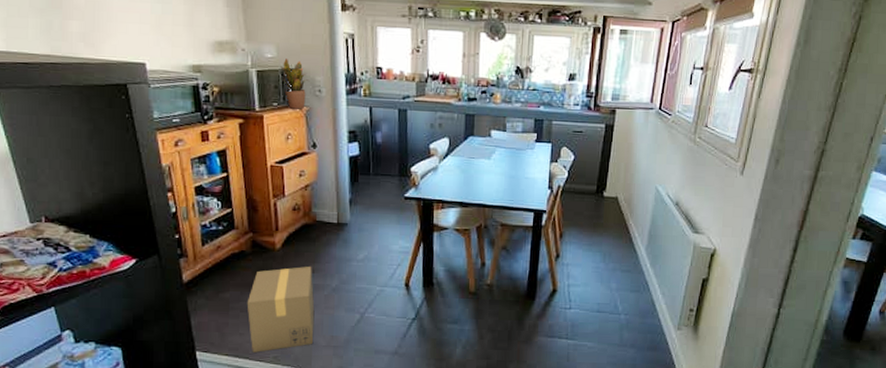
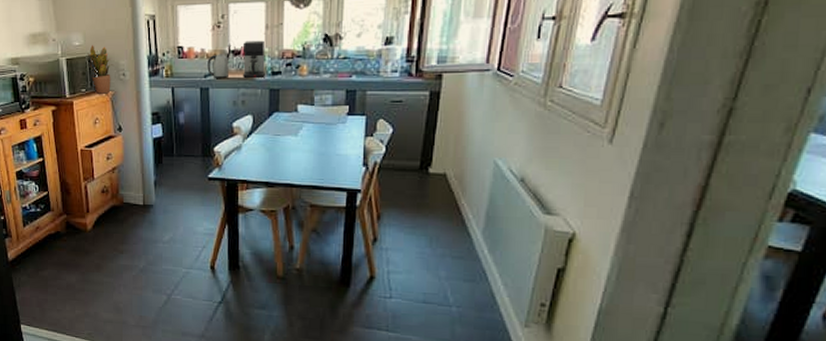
cardboard box: present [247,266,315,353] -> none [63,246,124,329]
kettle: none [406,77,428,102] -> present [207,54,230,79]
coffee maker: none [440,67,462,104] -> present [242,40,265,79]

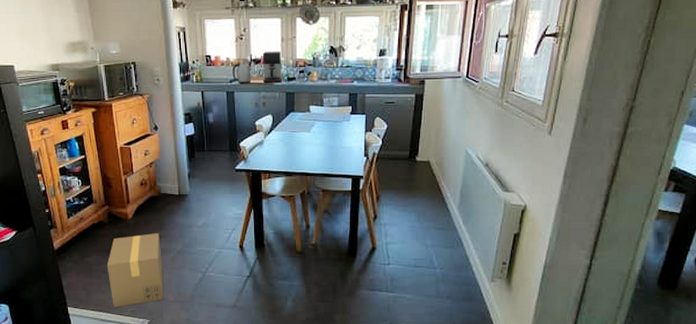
cardboard box: none [63,246,124,329] -> present [106,232,164,308]
potted plant: present [87,45,114,94] -> none [124,53,148,97]

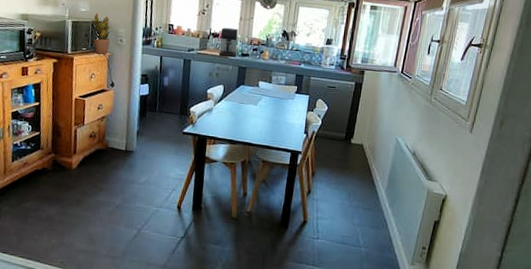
cardboard box: present [106,232,164,308] -> none [43,185,101,257]
potted plant: none [124,53,148,97] -> present [91,13,113,55]
kettle: present [232,62,252,84] -> none [191,34,209,55]

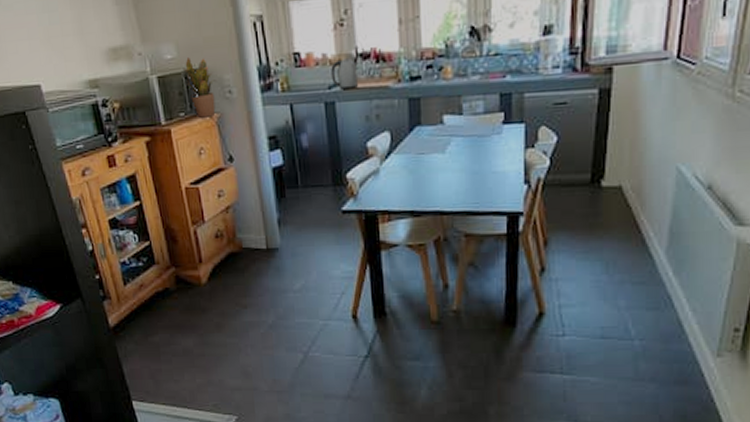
kettle: none [191,34,209,55] -> present [331,58,359,91]
coffee maker: present [219,27,238,58] -> none [372,38,402,88]

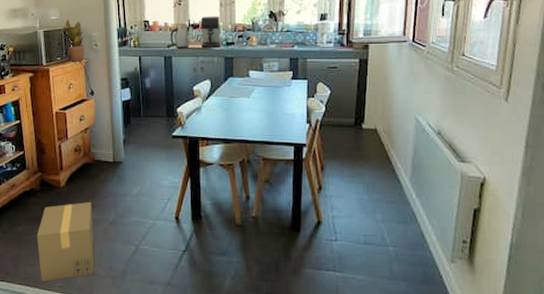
cardboard box: none [178,300,255,401] -> present [36,201,95,282]
coffee maker: none [372,38,402,88] -> present [200,16,220,49]

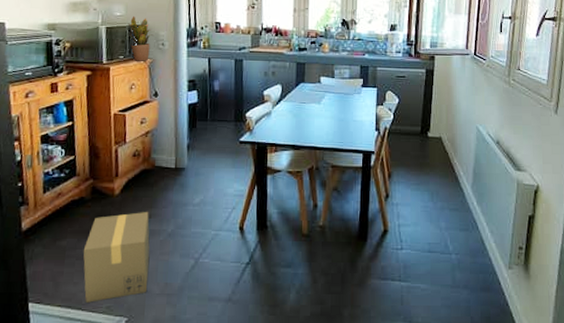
kettle: present [170,27,190,49] -> none [242,30,262,53]
coffee maker: present [200,16,220,49] -> none [274,21,293,54]

